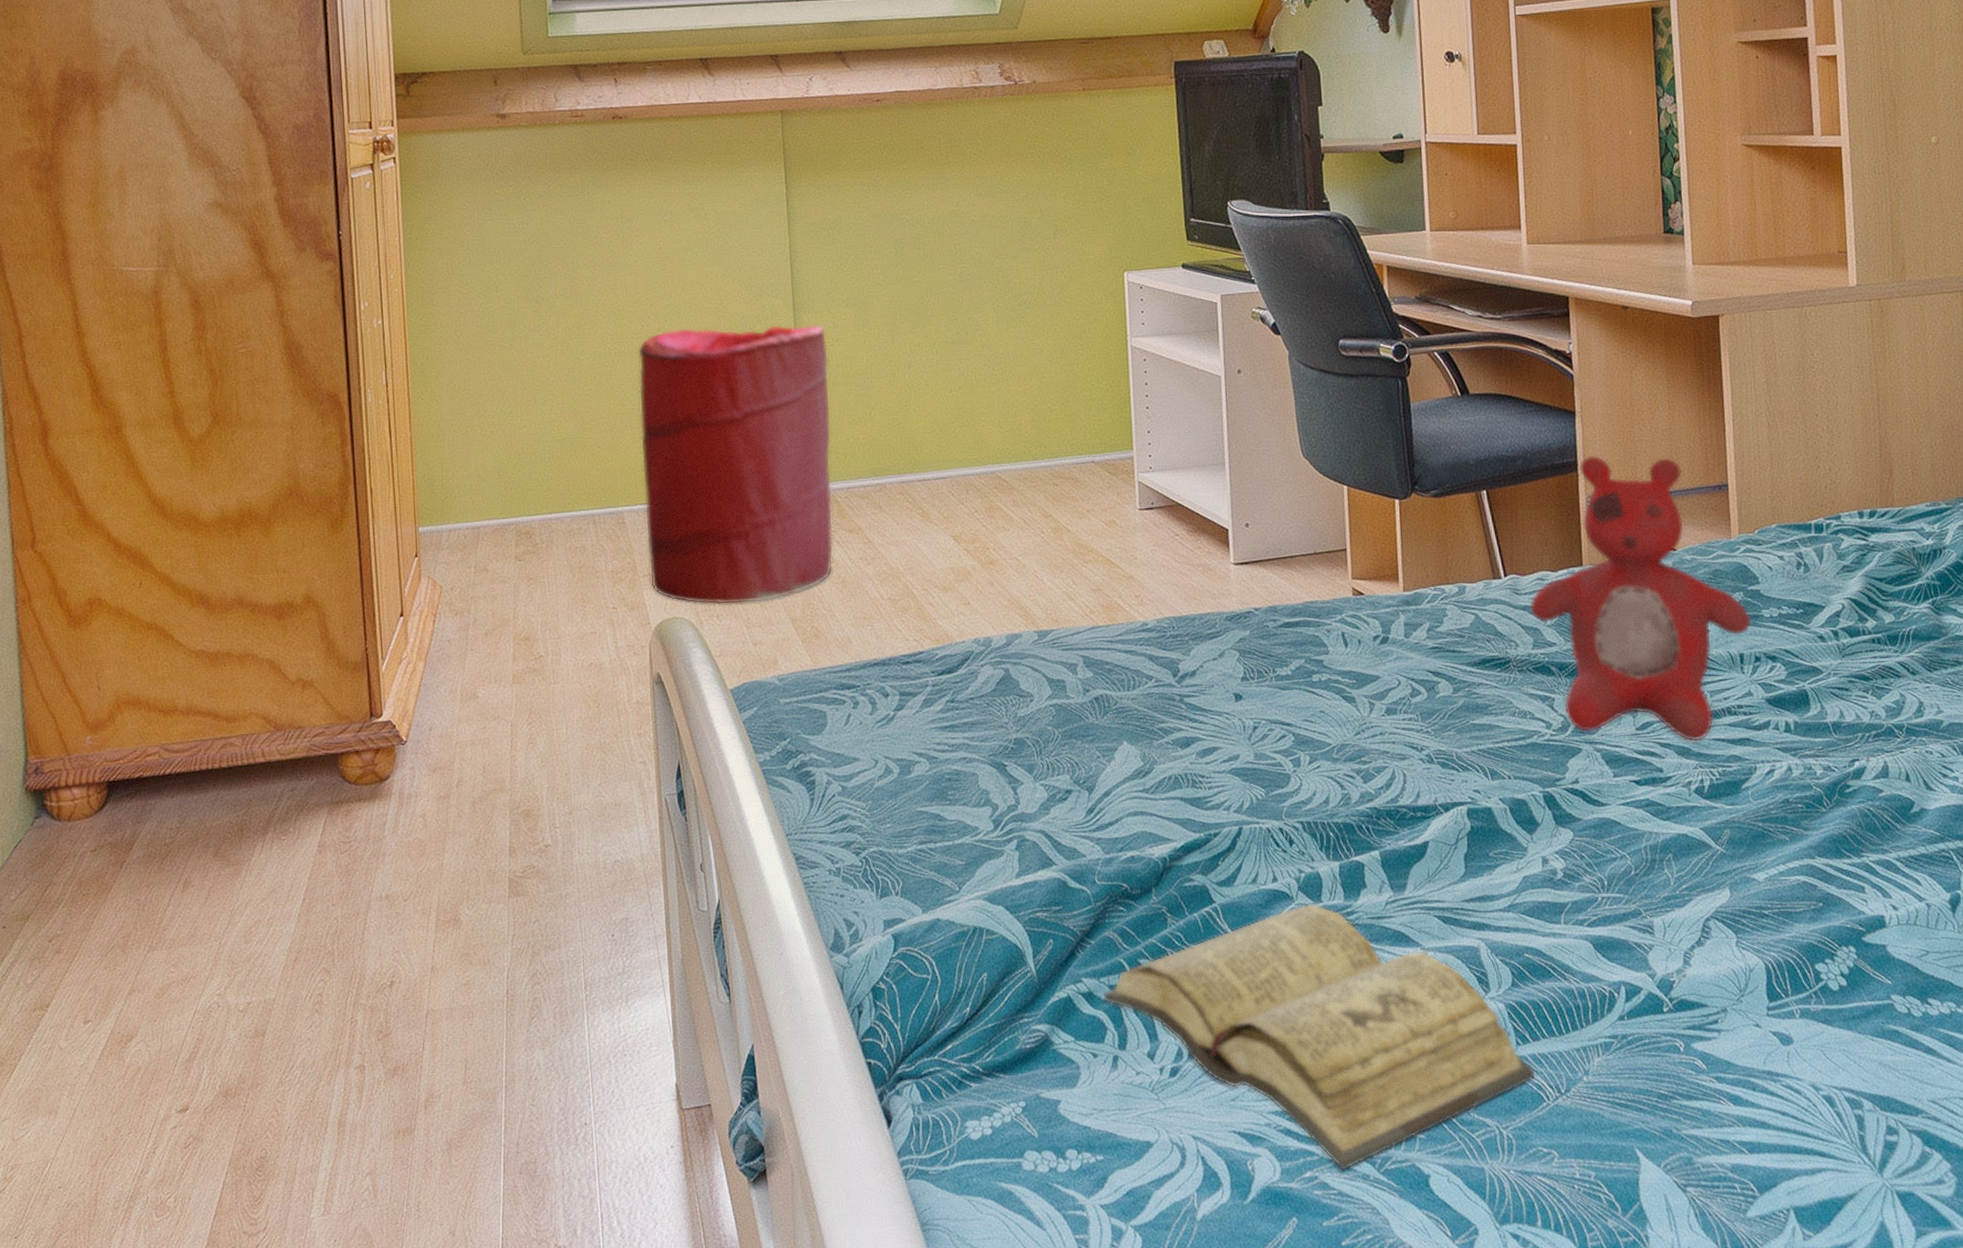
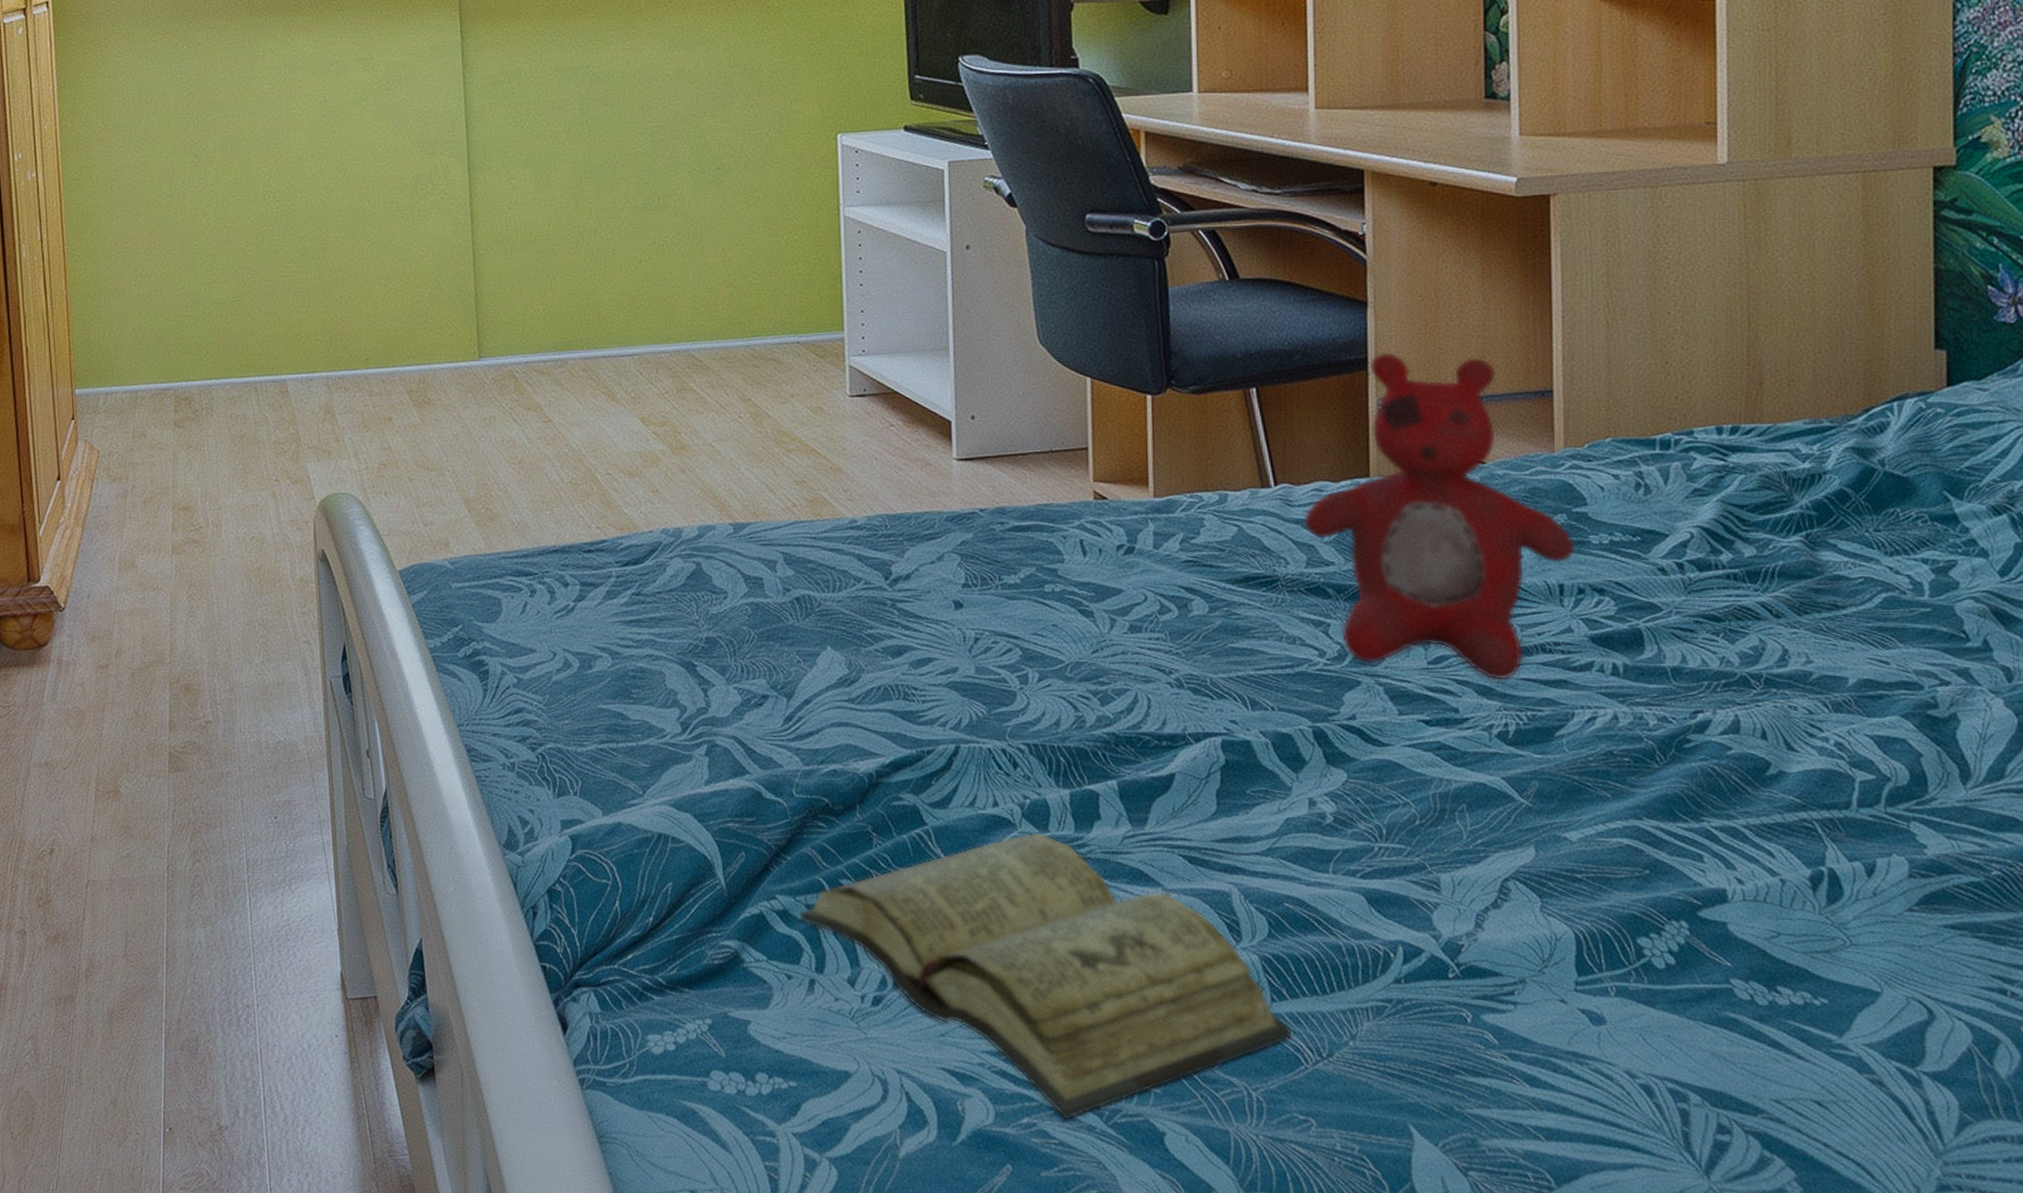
laundry hamper: present [638,324,834,605] -> none [302,185,511,482]

